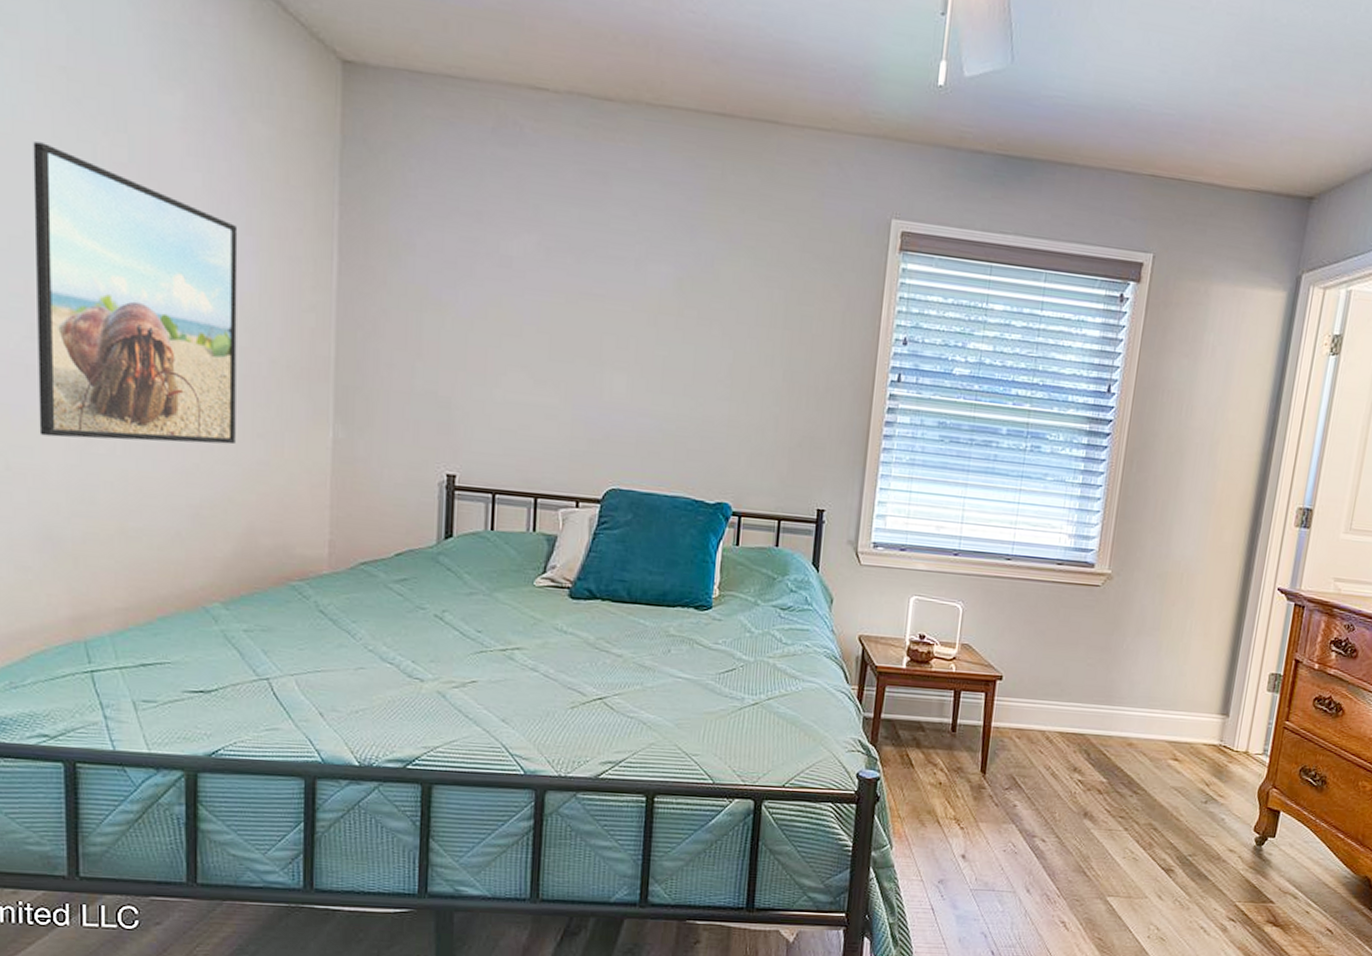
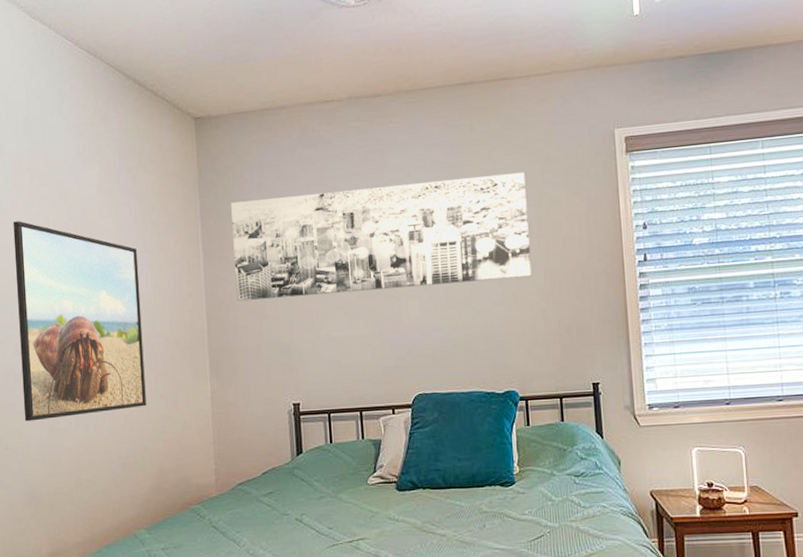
wall art: none [382,194,779,374] -> present [231,171,532,302]

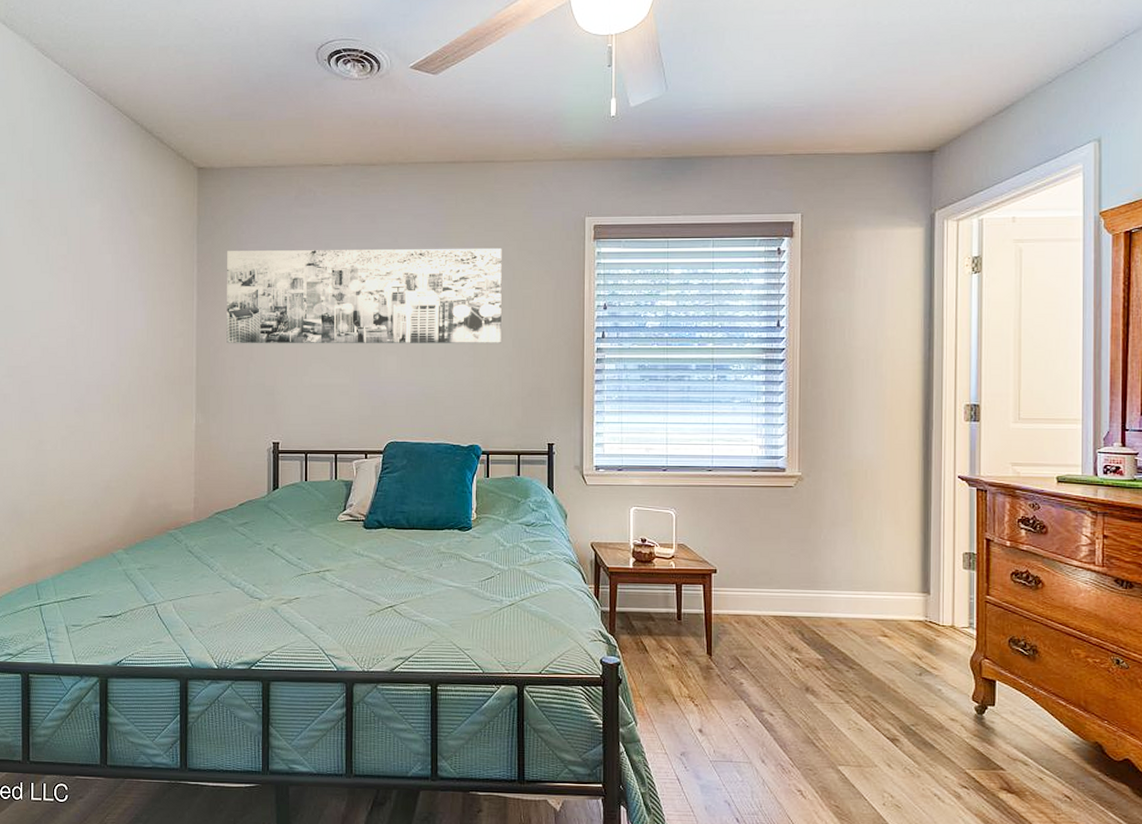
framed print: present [13,221,146,422] -> none [11,249,134,441]

